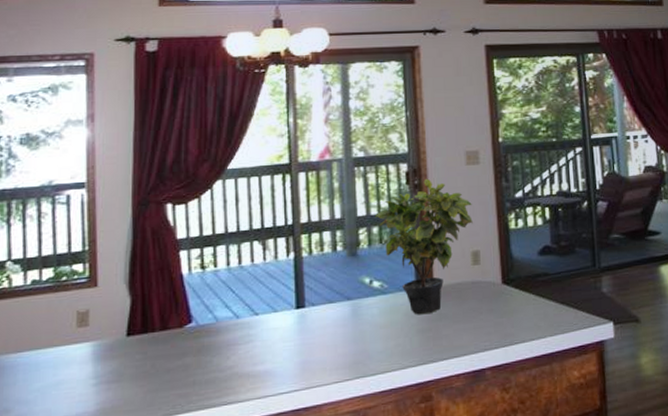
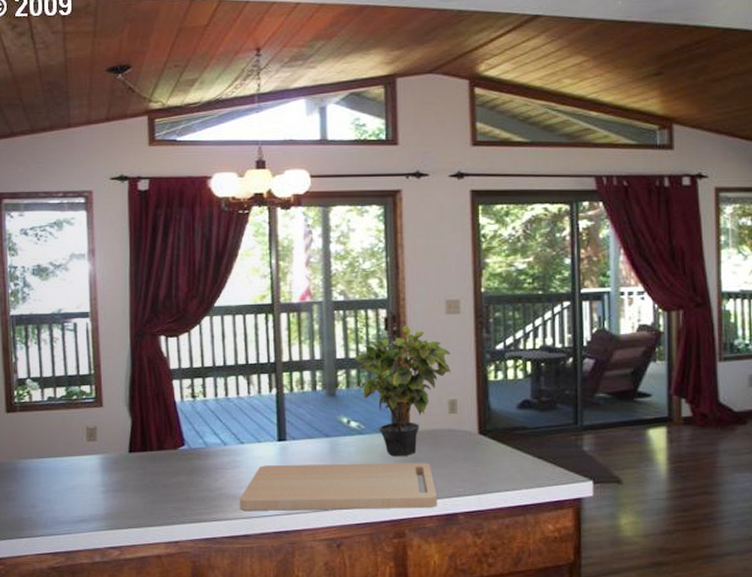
cutting board: none [254,318,465,390] -> present [240,462,438,511]

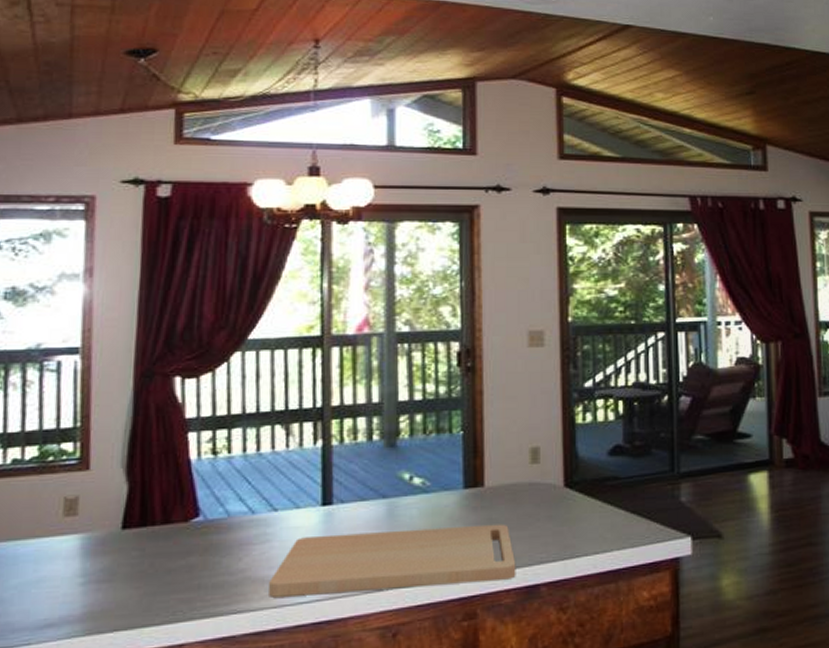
potted plant: present [353,325,451,457] -> none [418,360,533,519]

